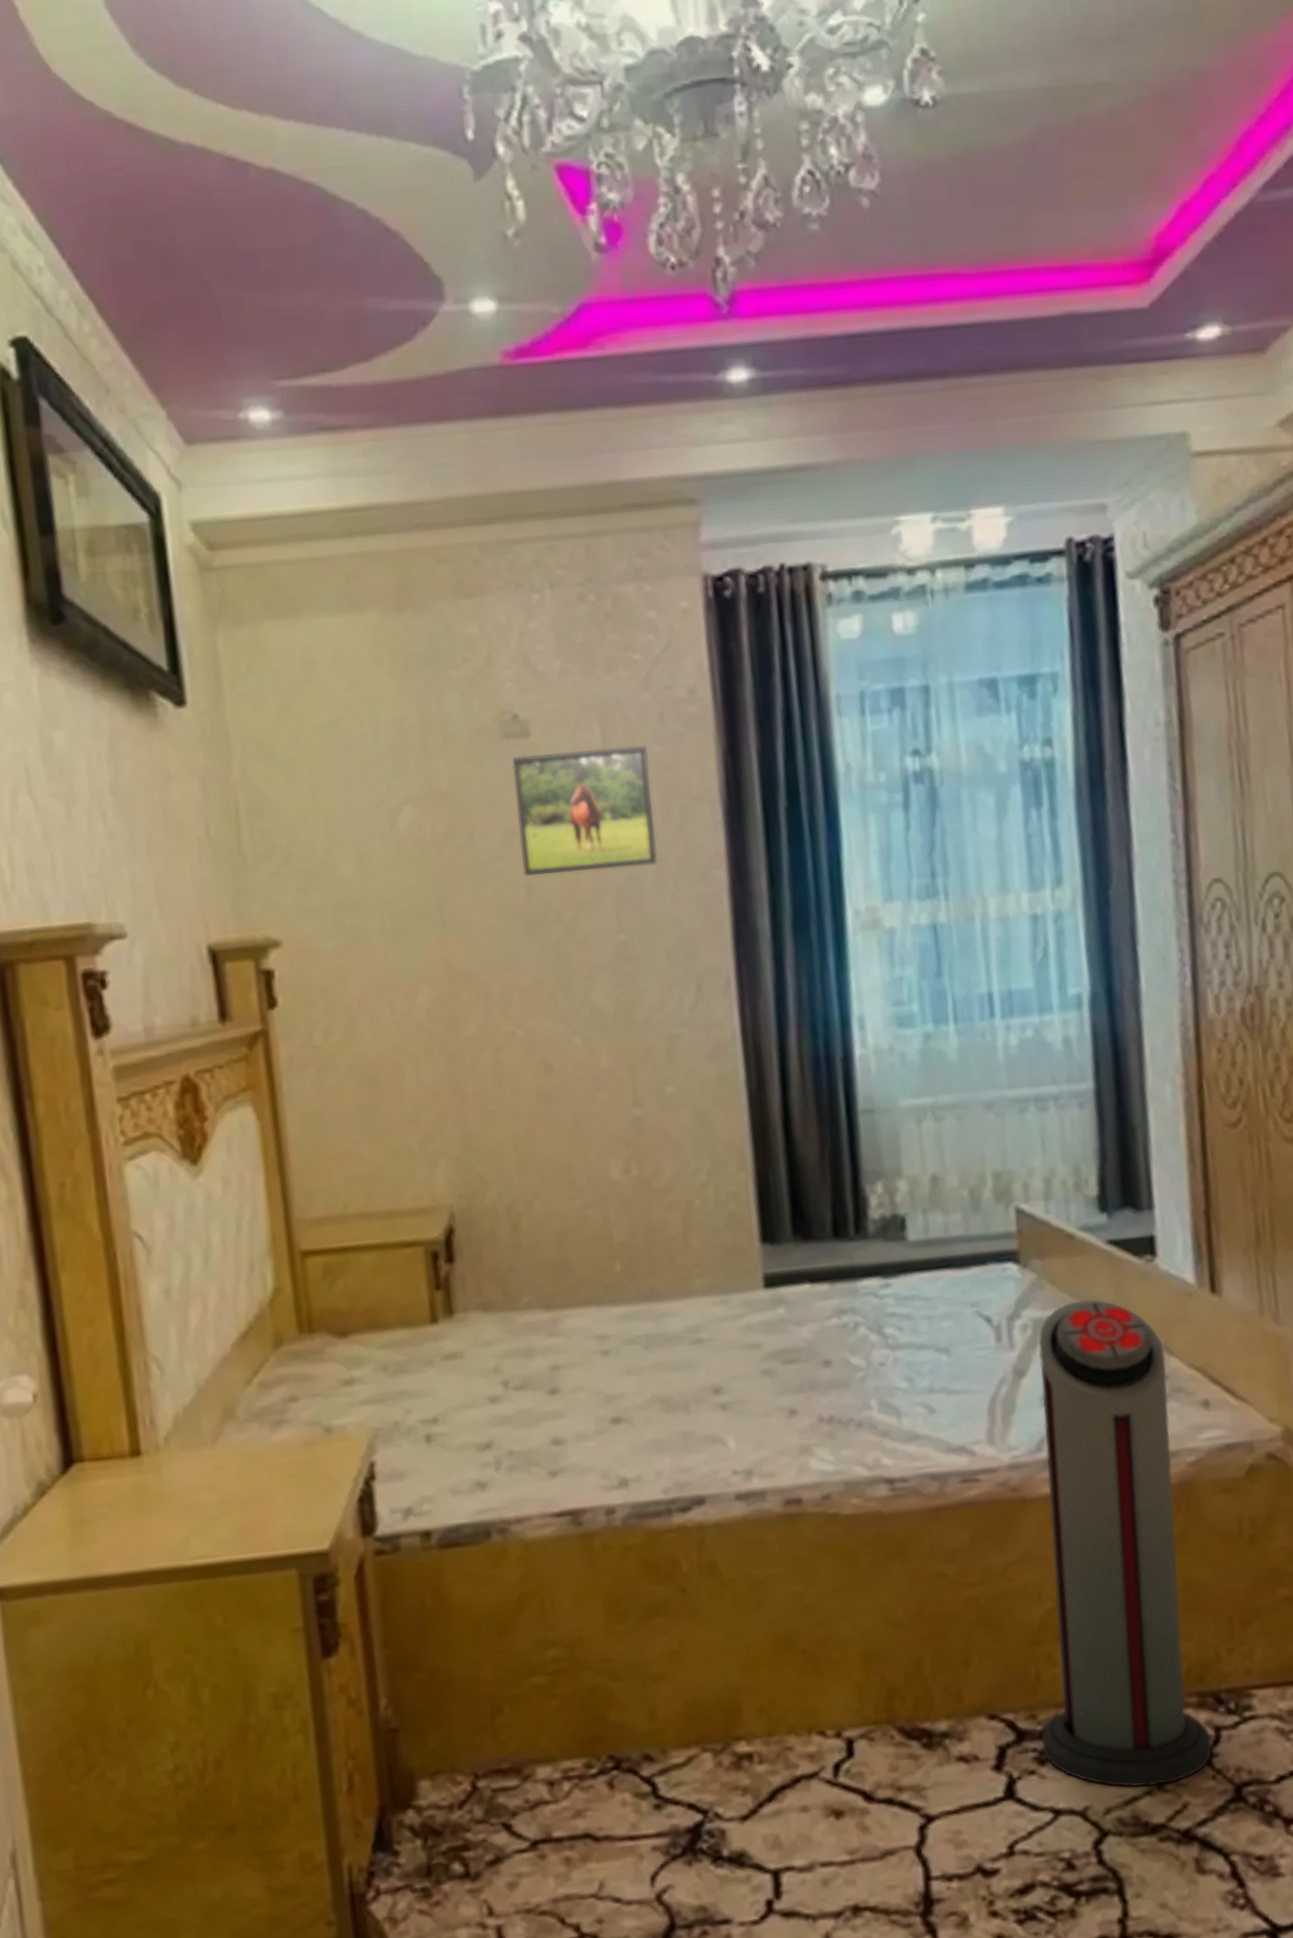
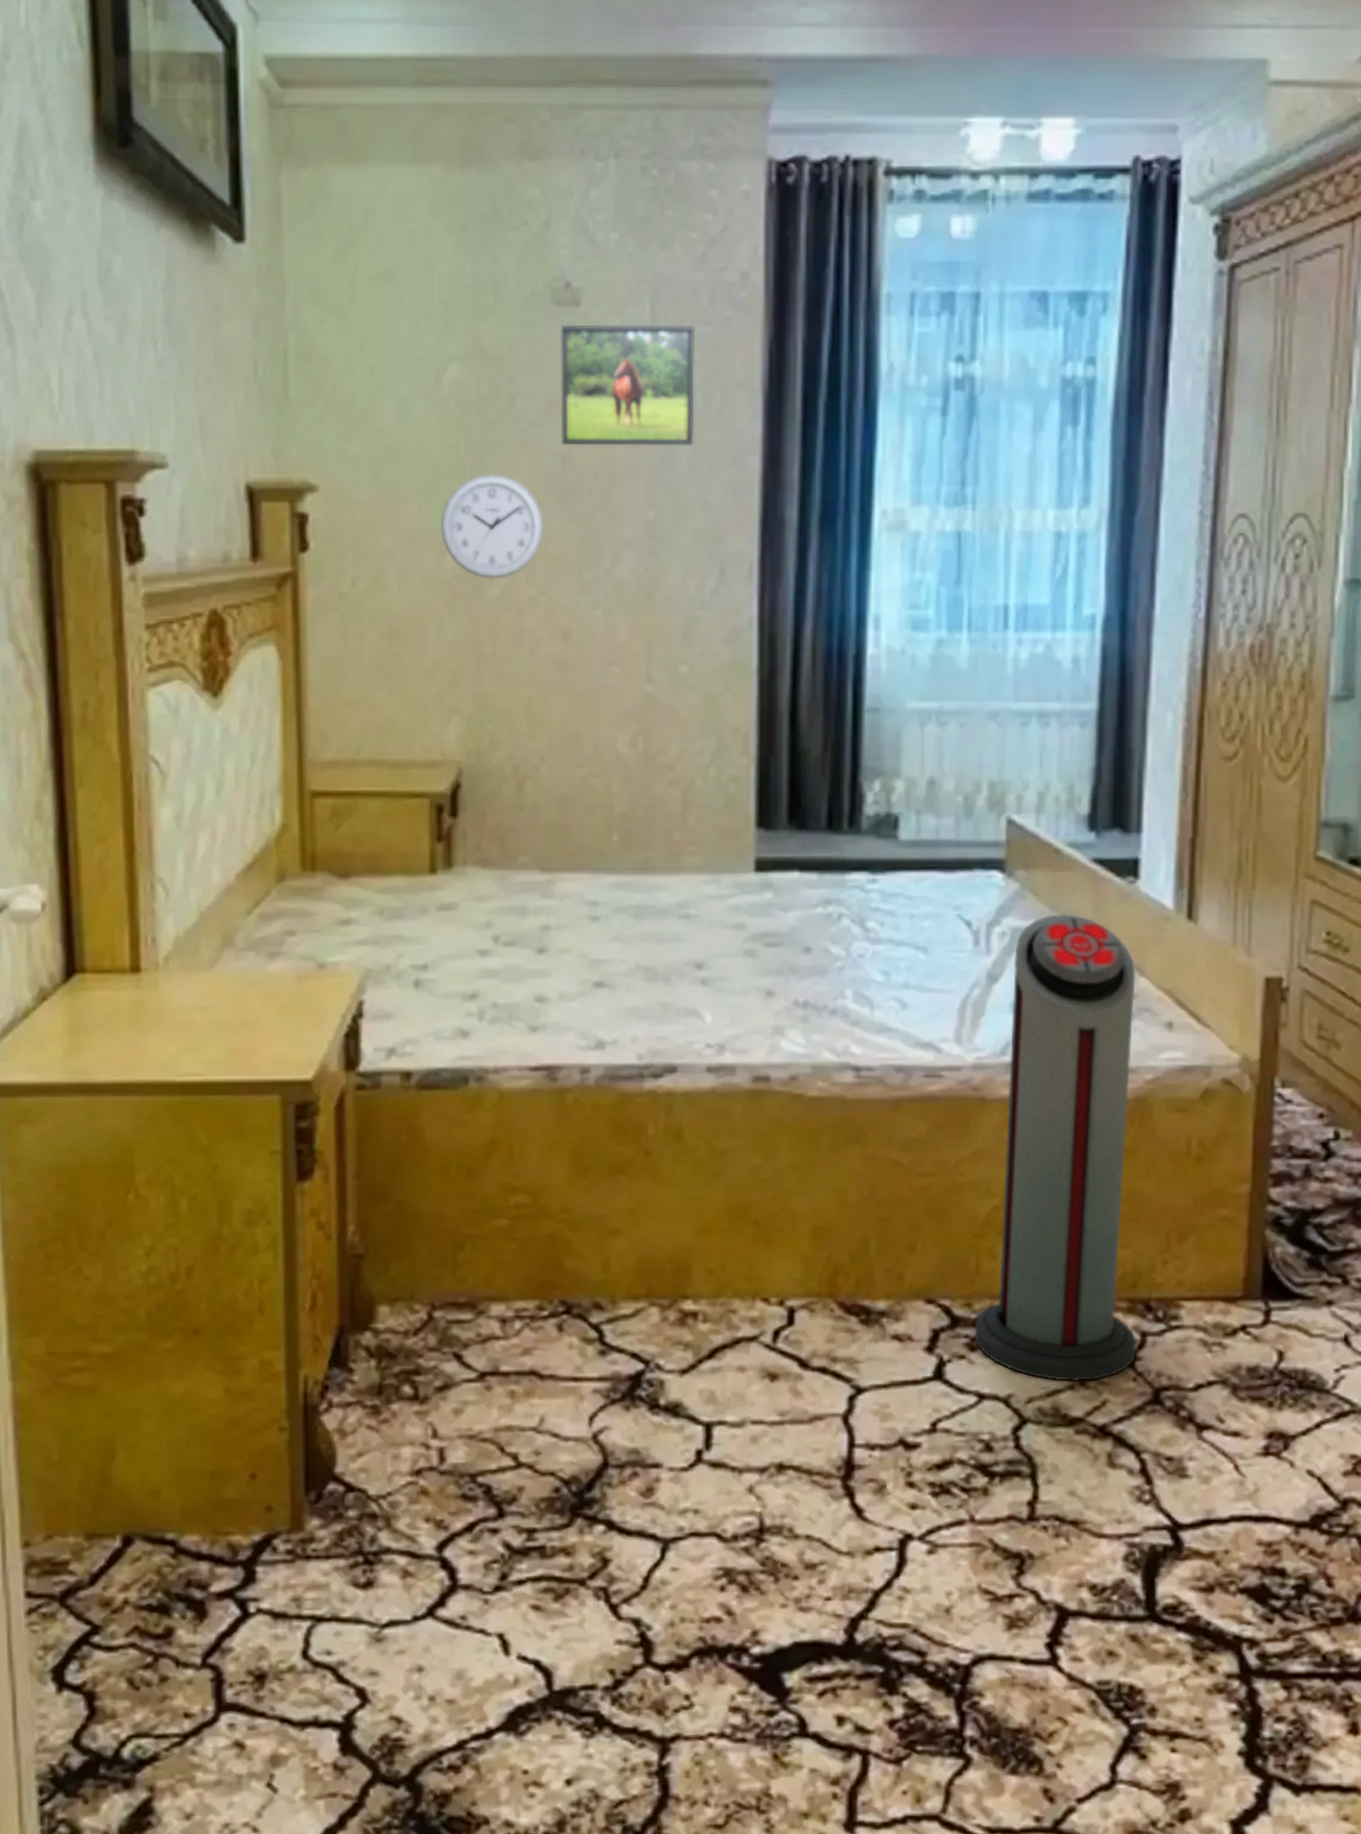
wall clock: none [408,911,515,1018] -> present [440,473,544,579]

